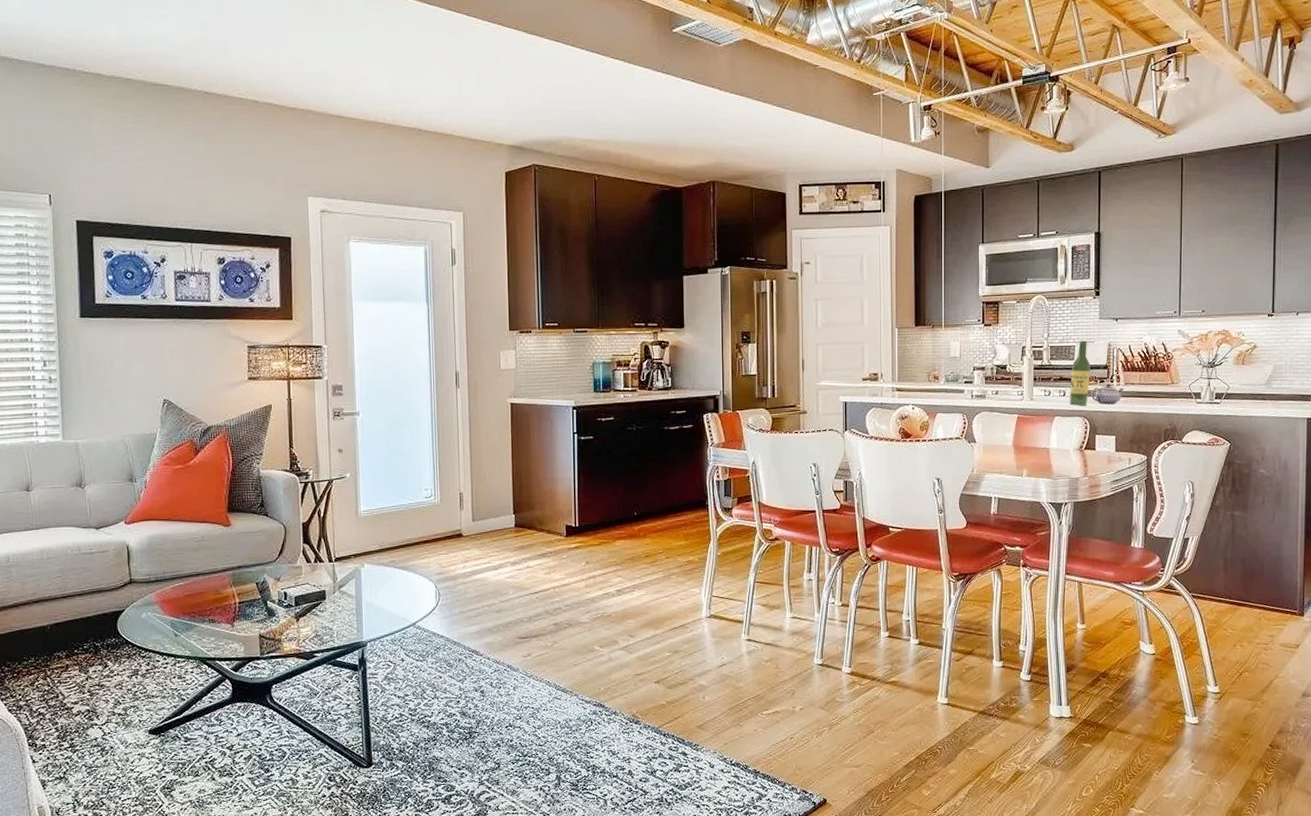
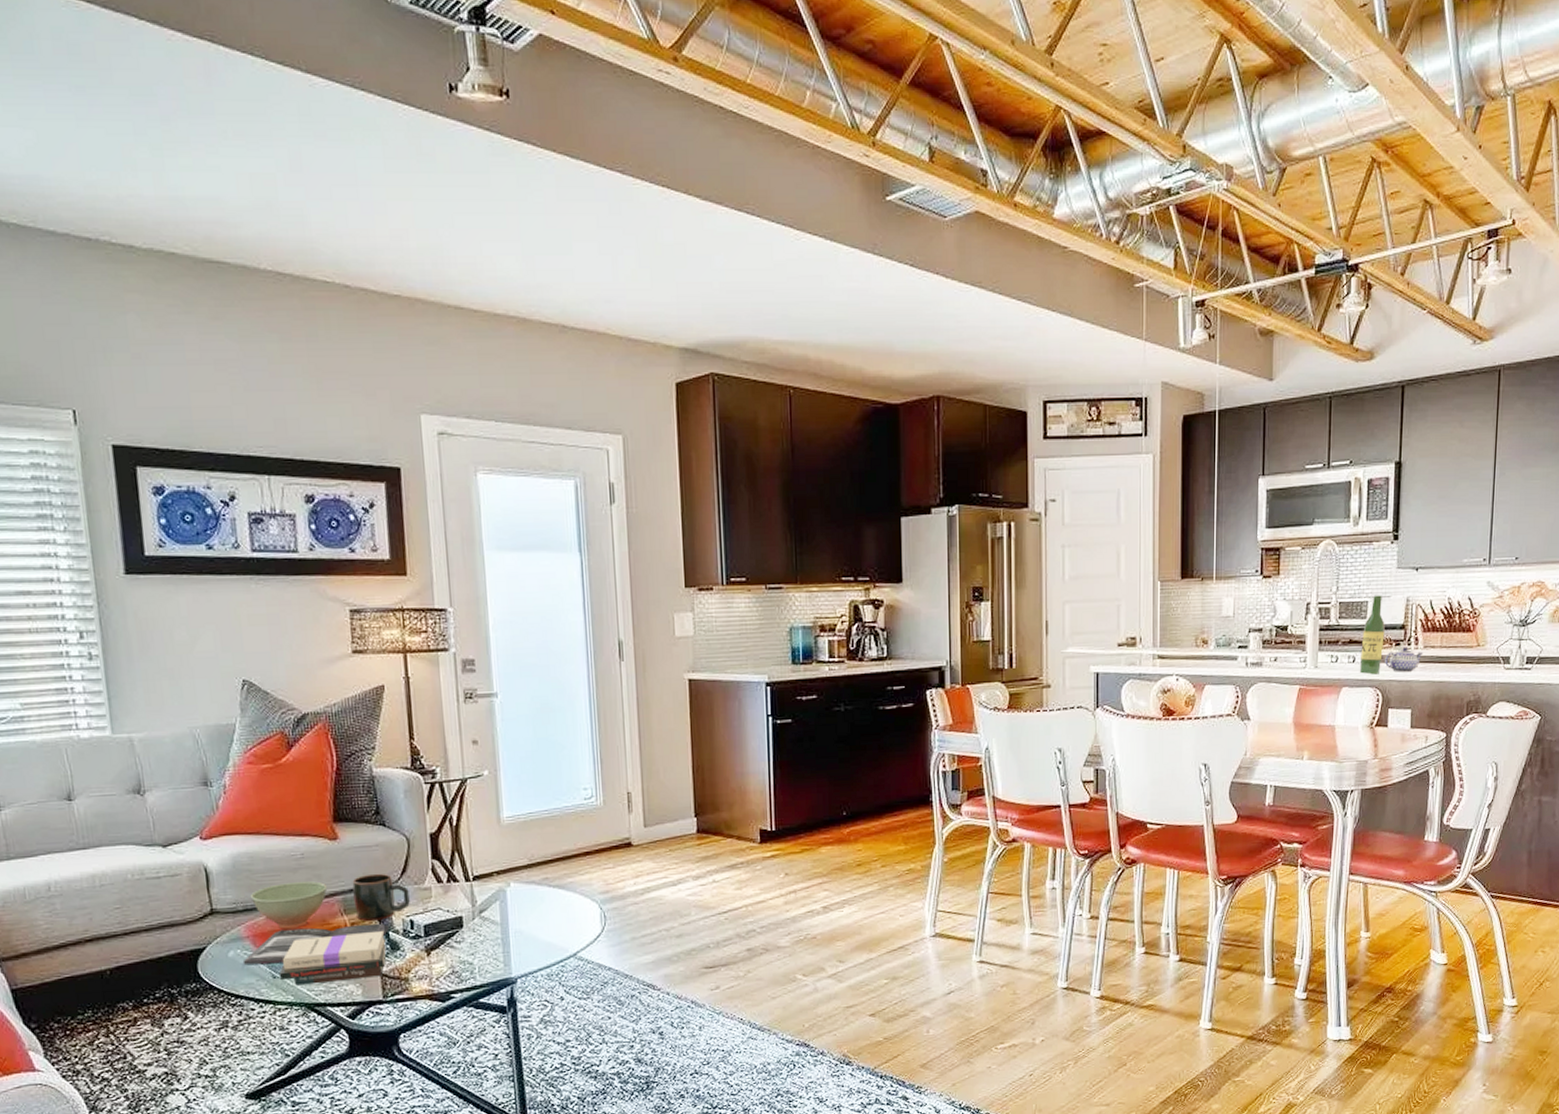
magazine: none [152,594,267,625] -> present [242,923,389,965]
bowl: none [160,559,221,597] -> present [250,881,328,929]
books: none [180,600,265,643] -> present [280,930,387,986]
mug: none [240,554,285,593] -> present [352,873,410,922]

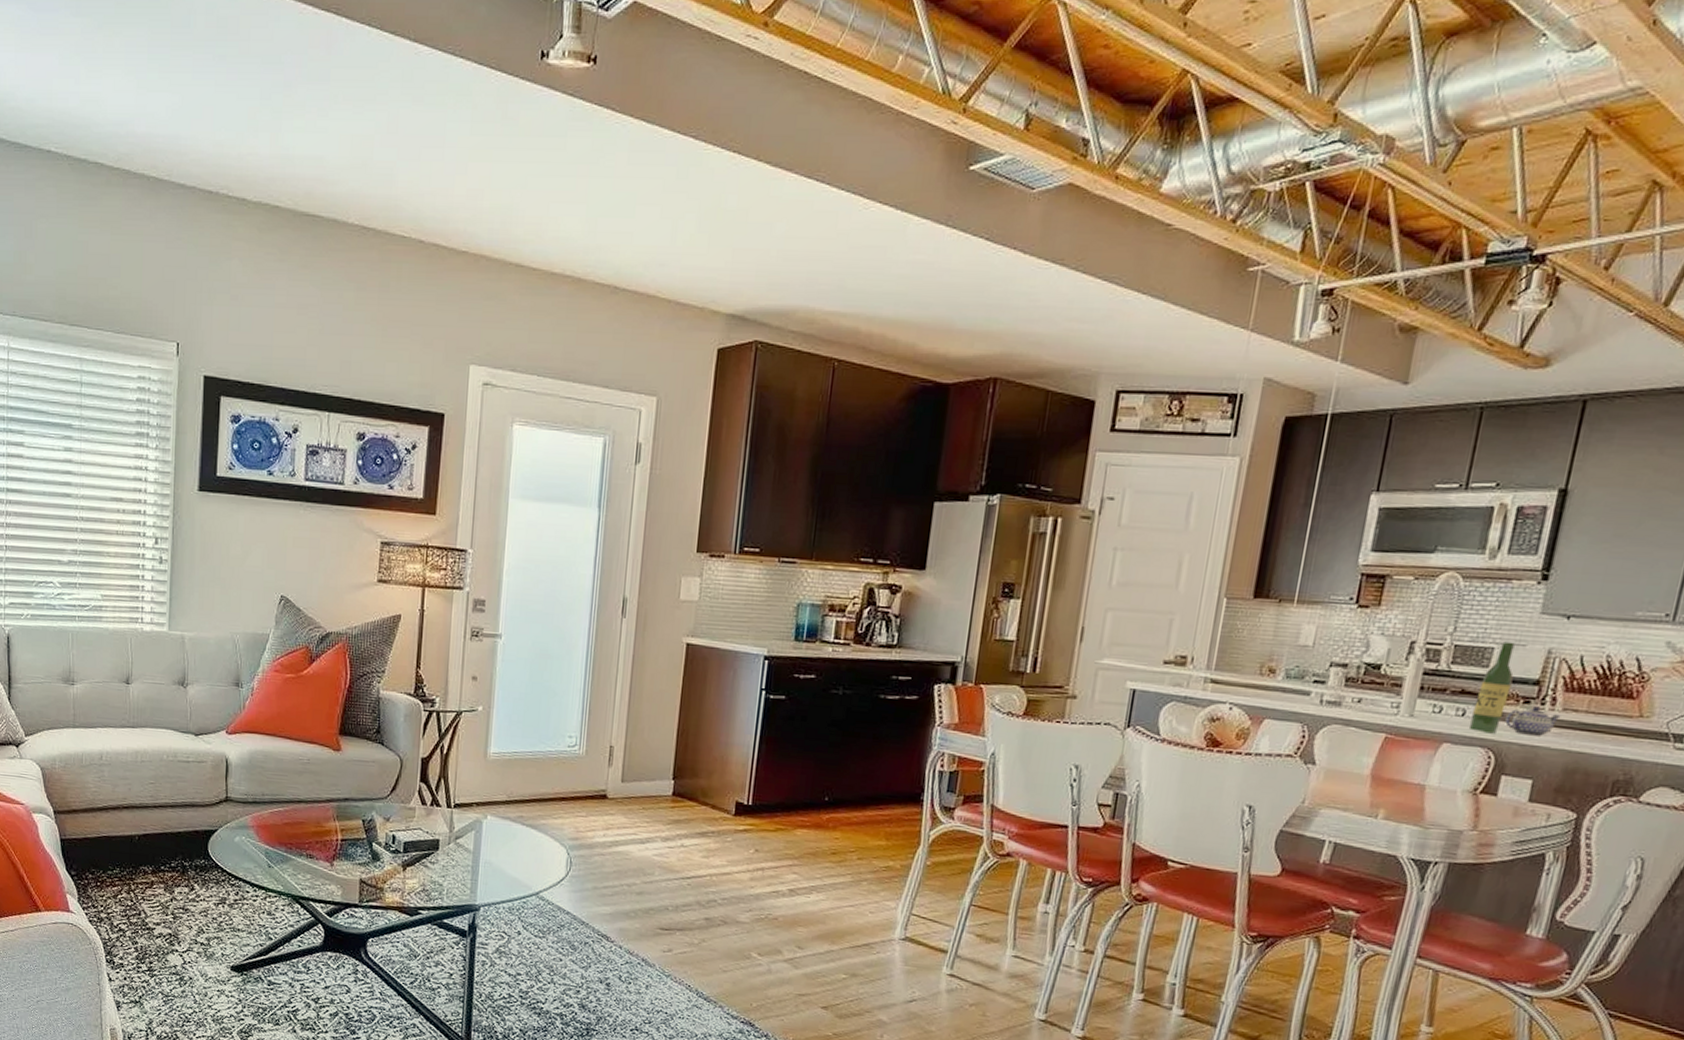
magazine: present [242,923,389,965] -> none [245,825,373,855]
bowl: present [250,881,328,929] -> none [259,783,326,826]
books: present [280,930,387,986] -> none [274,835,369,882]
mug: present [352,873,410,922] -> none [346,787,396,831]

